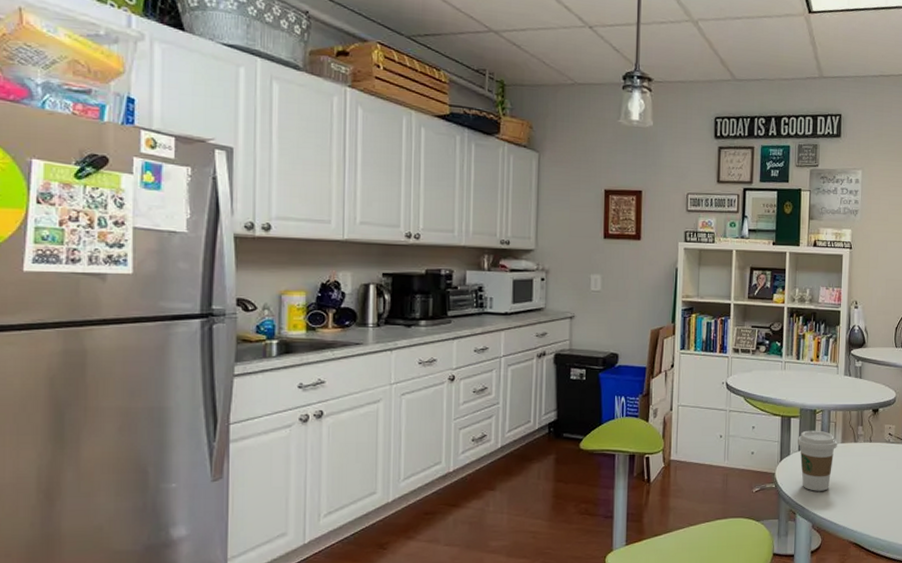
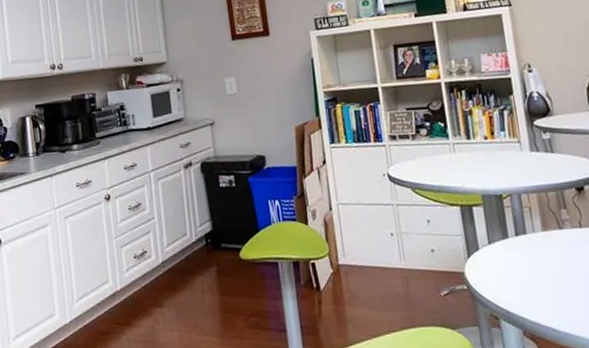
coffee cup: present [798,430,837,491] -> none [485,218,538,291]

